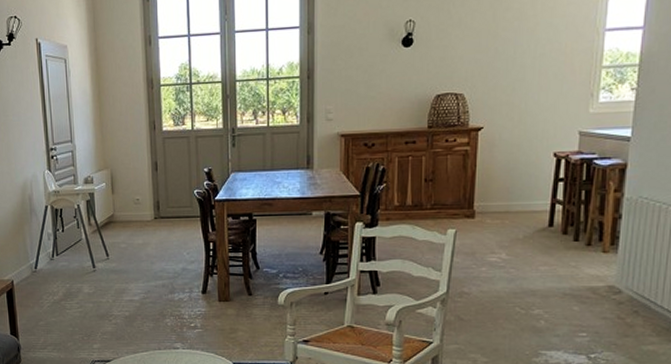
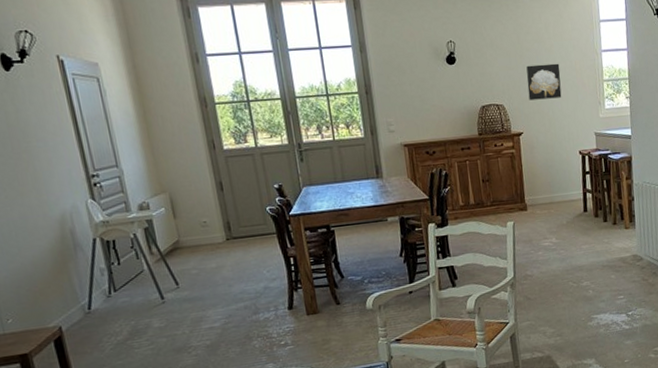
wall art: none [497,45,544,90] -> present [526,63,562,101]

